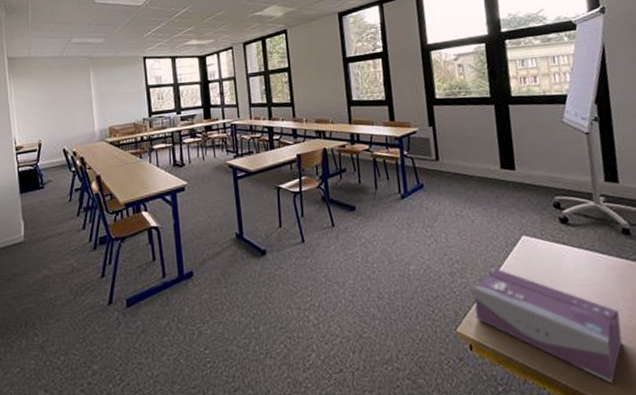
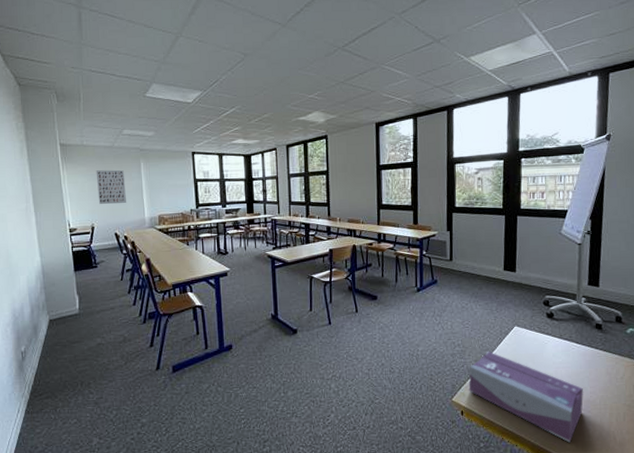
wall art: none [43,80,75,119] -> present [96,170,126,205]

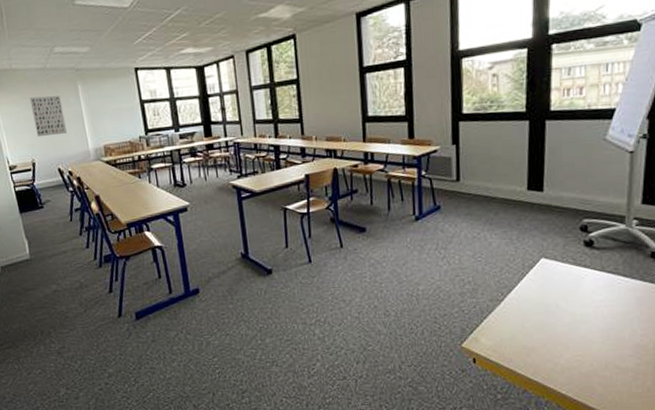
tissue box: present [468,351,583,443] -> none [482,288,631,394]

